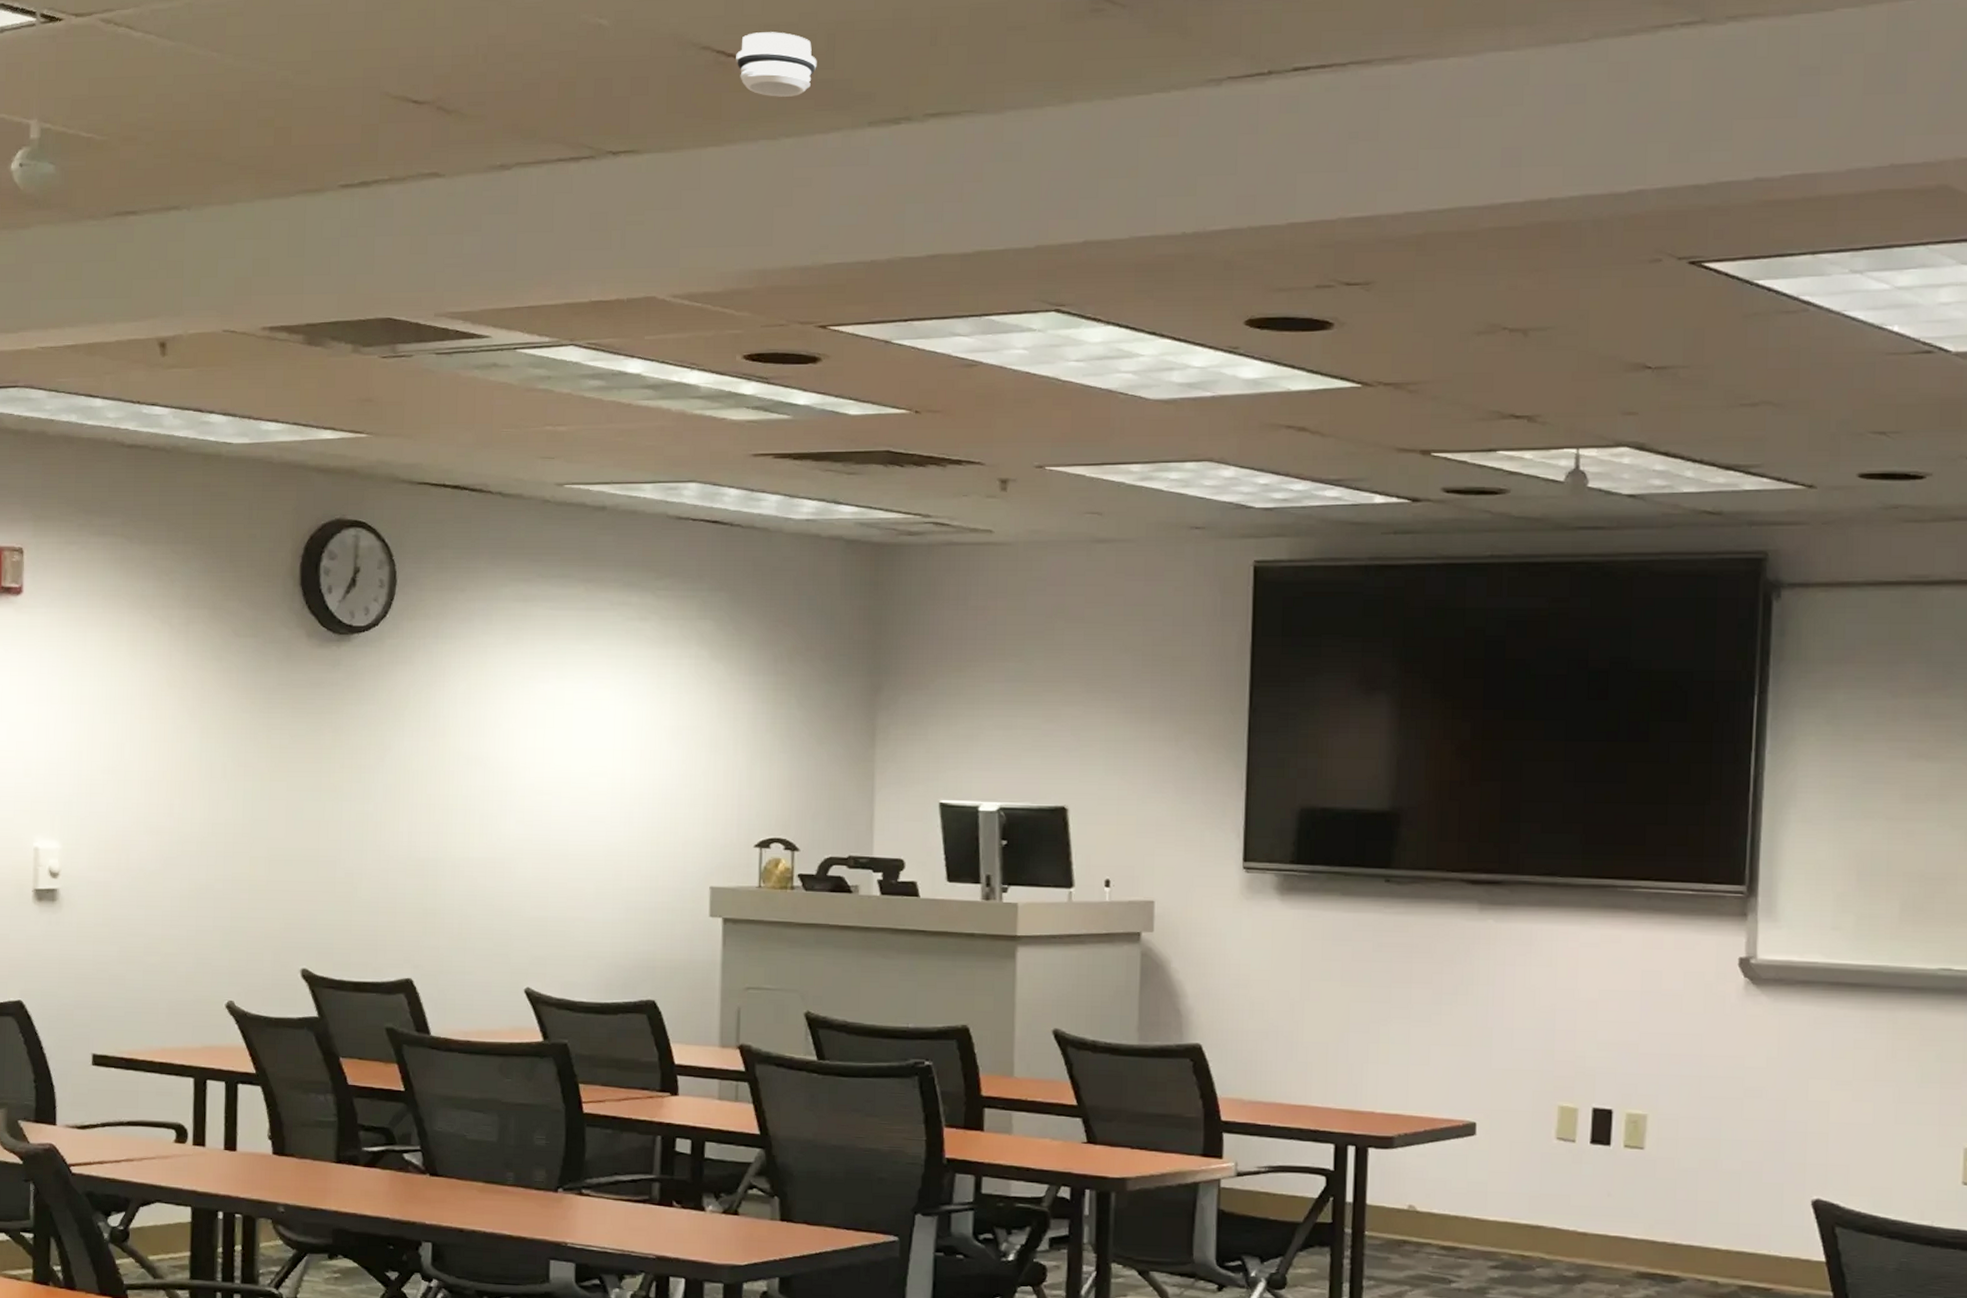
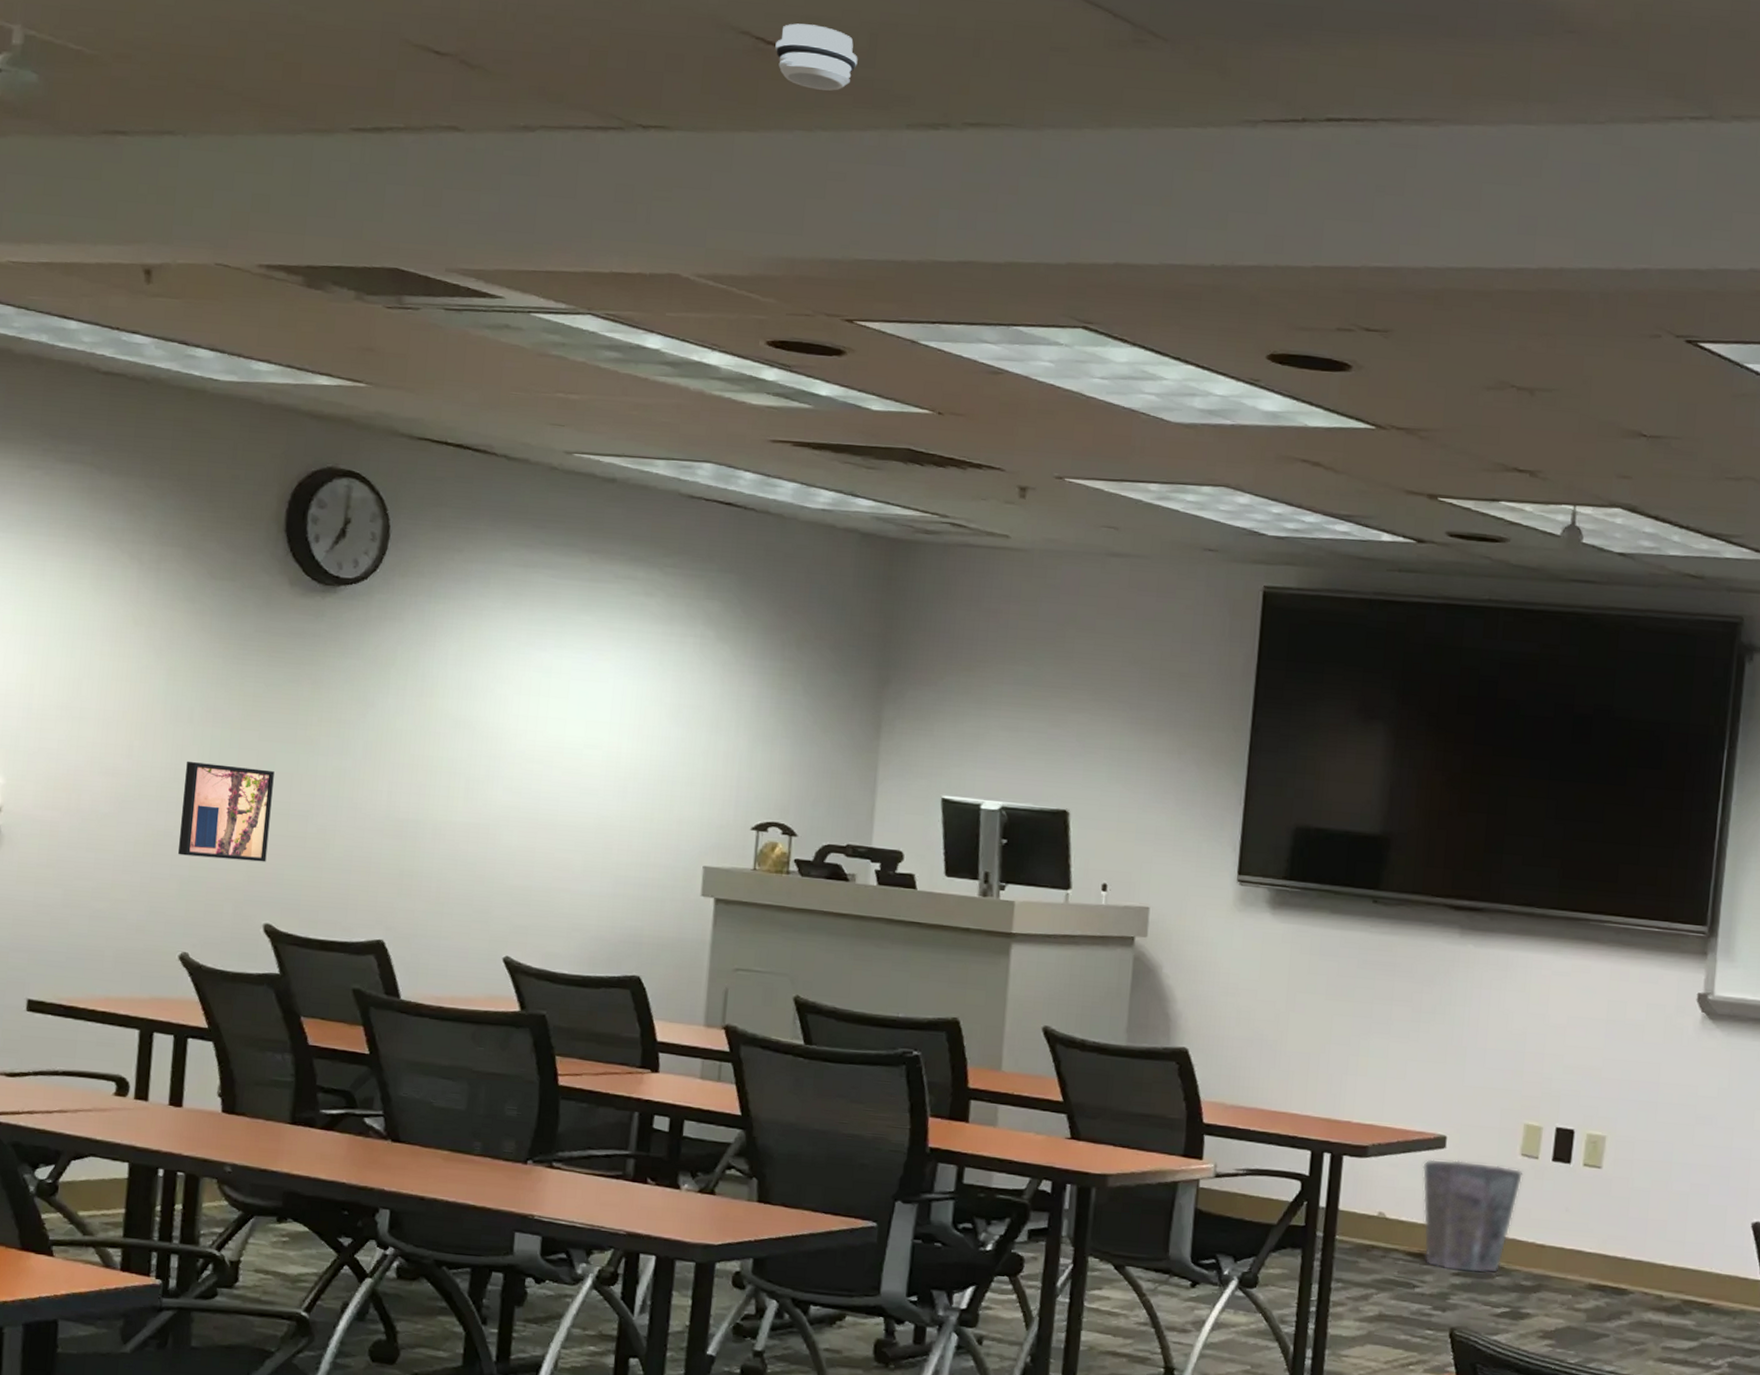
wall art: none [220,815,303,909] -> present [178,760,274,862]
waste bin: none [1452,1147,1560,1266] -> present [1422,1159,1523,1274]

